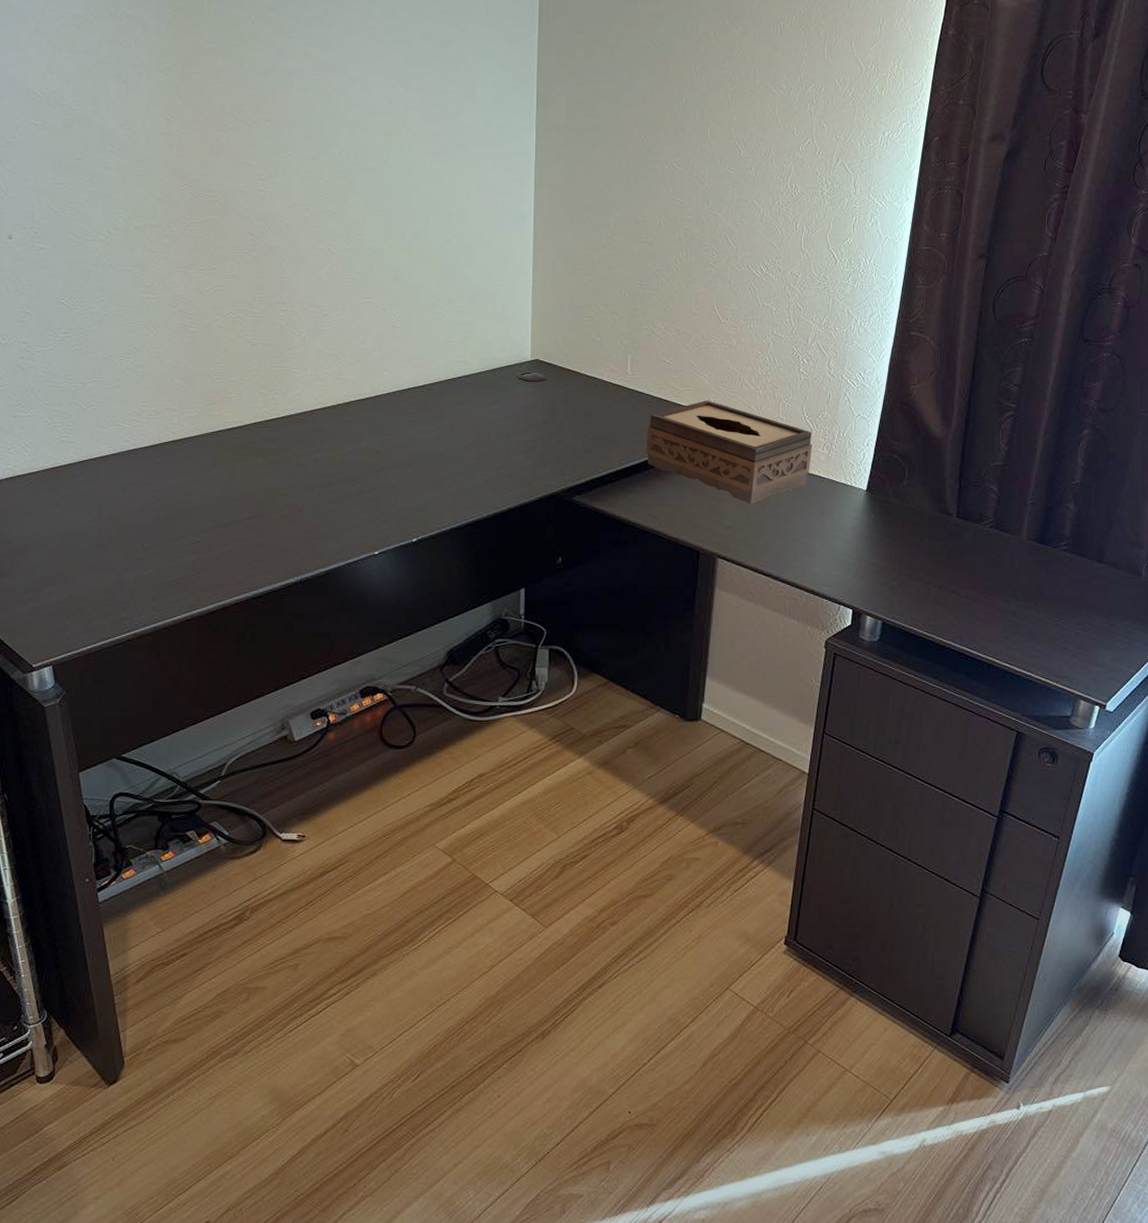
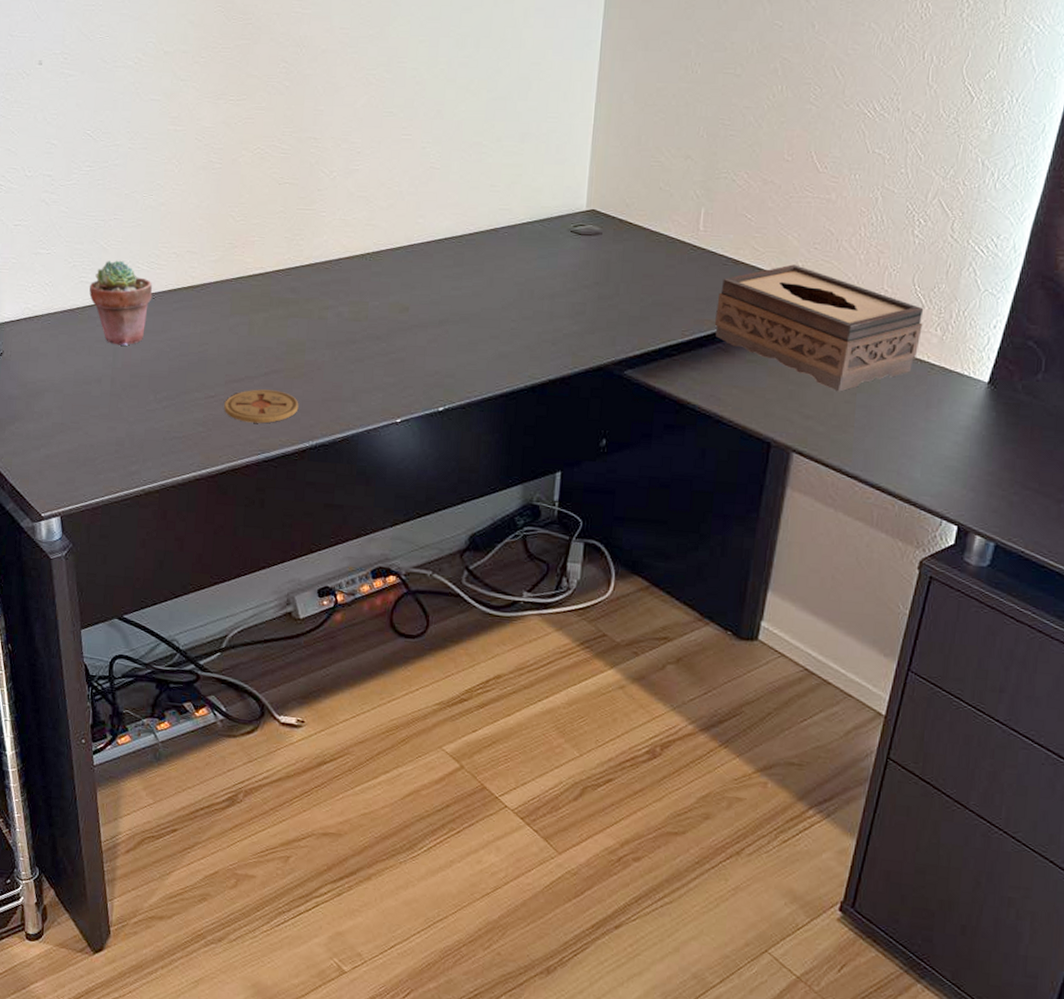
potted succulent: none [71,420,135,500] -> present [89,260,153,347]
coaster: none [211,532,283,564] -> present [224,389,299,424]

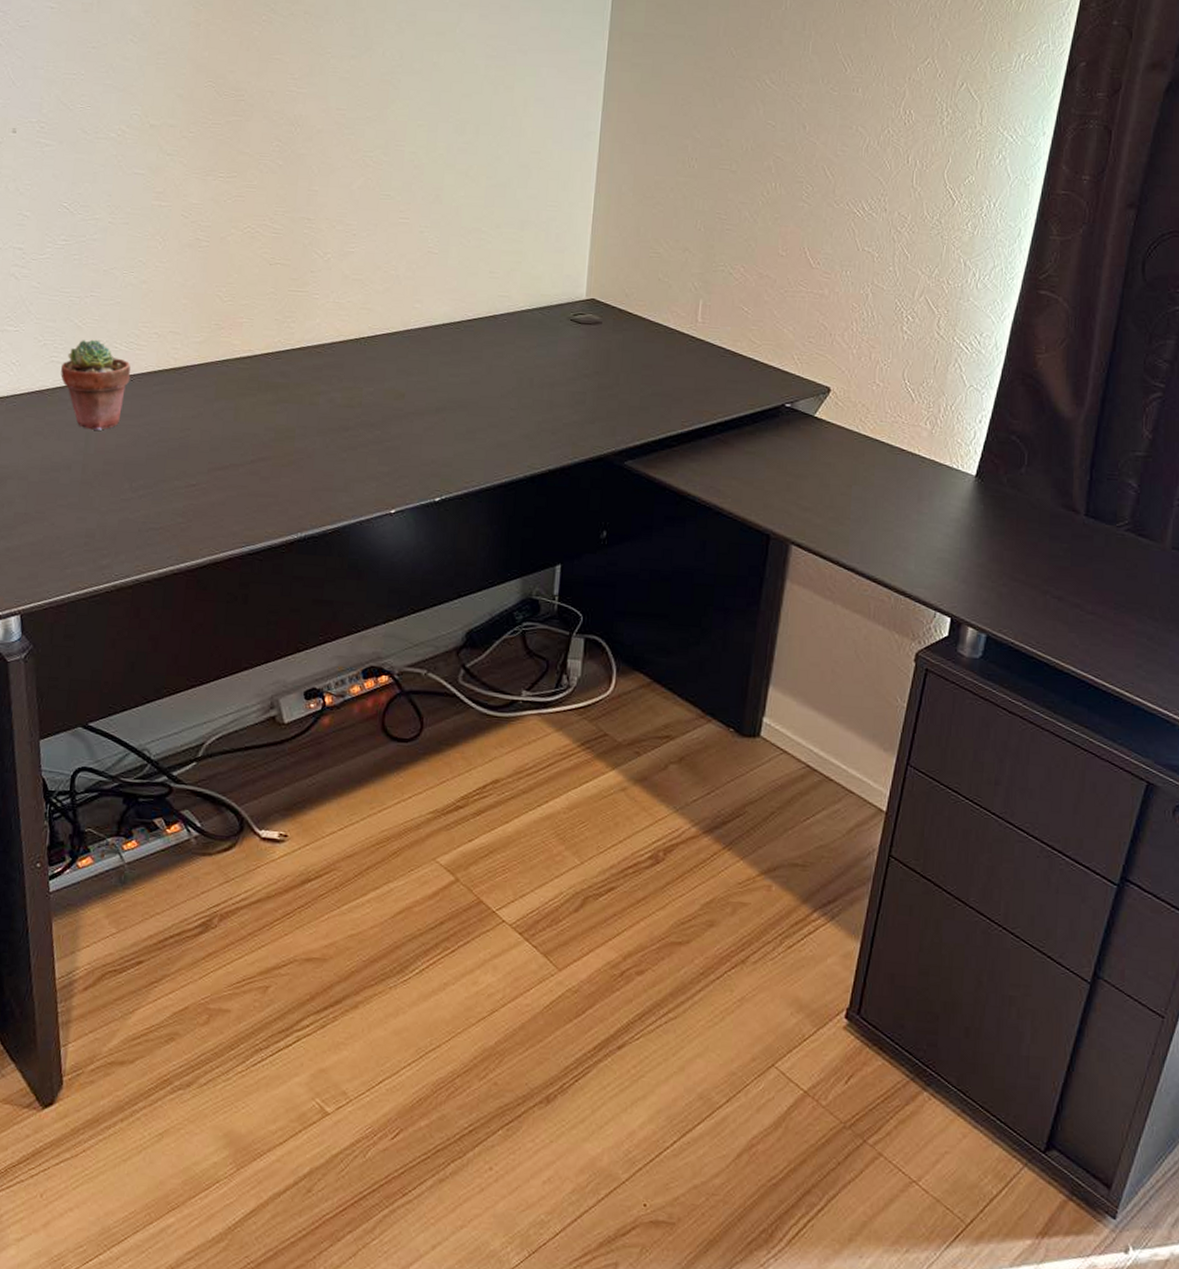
coaster: present [224,389,299,424] -> none [206,477,287,514]
tissue box: present [714,264,924,392] -> none [713,357,914,484]

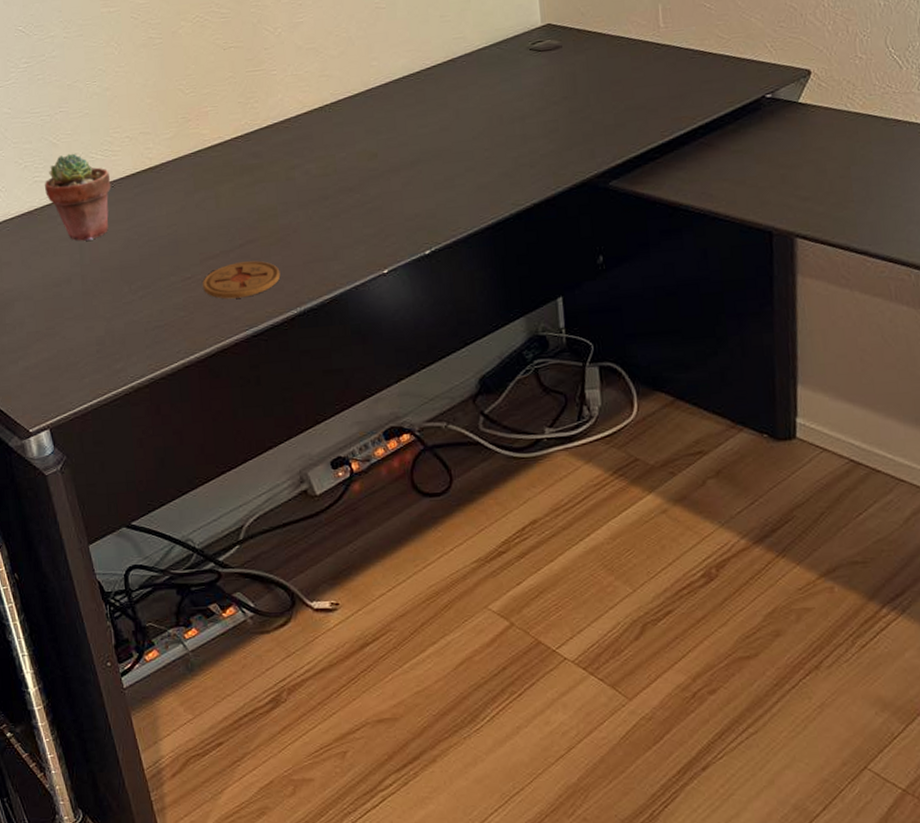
coaster: none [206,477,287,514] -> present [203,260,281,299]

